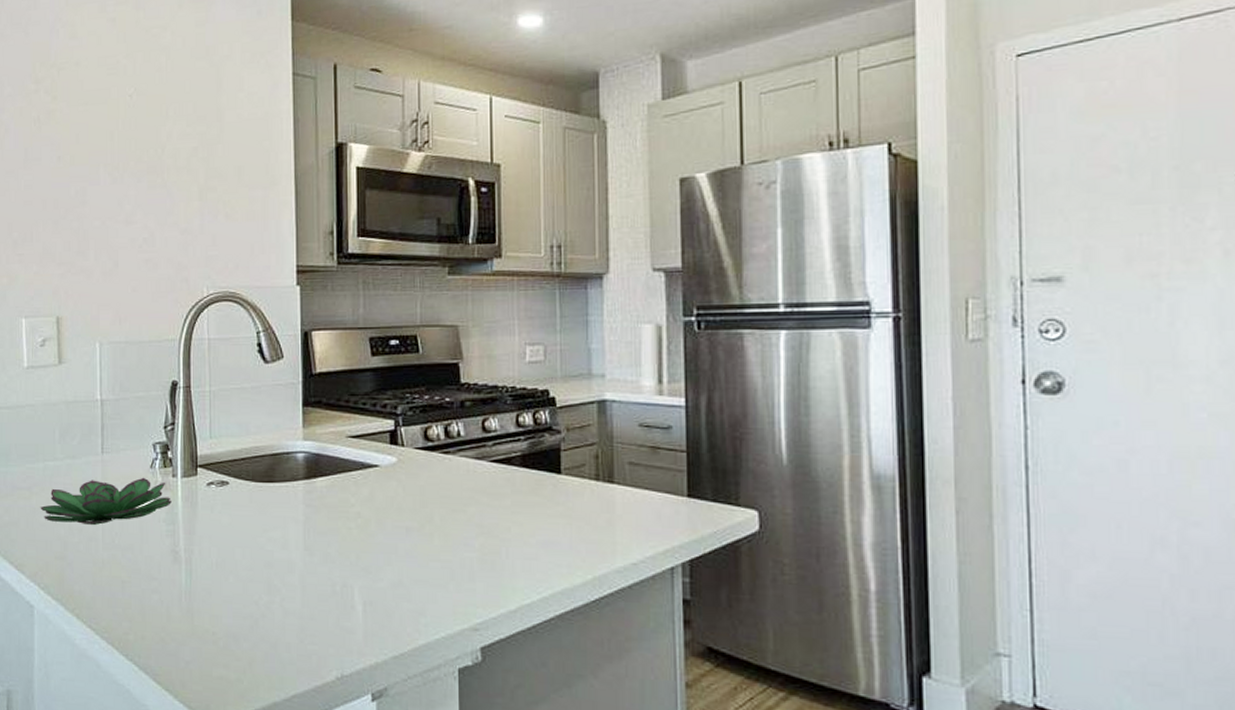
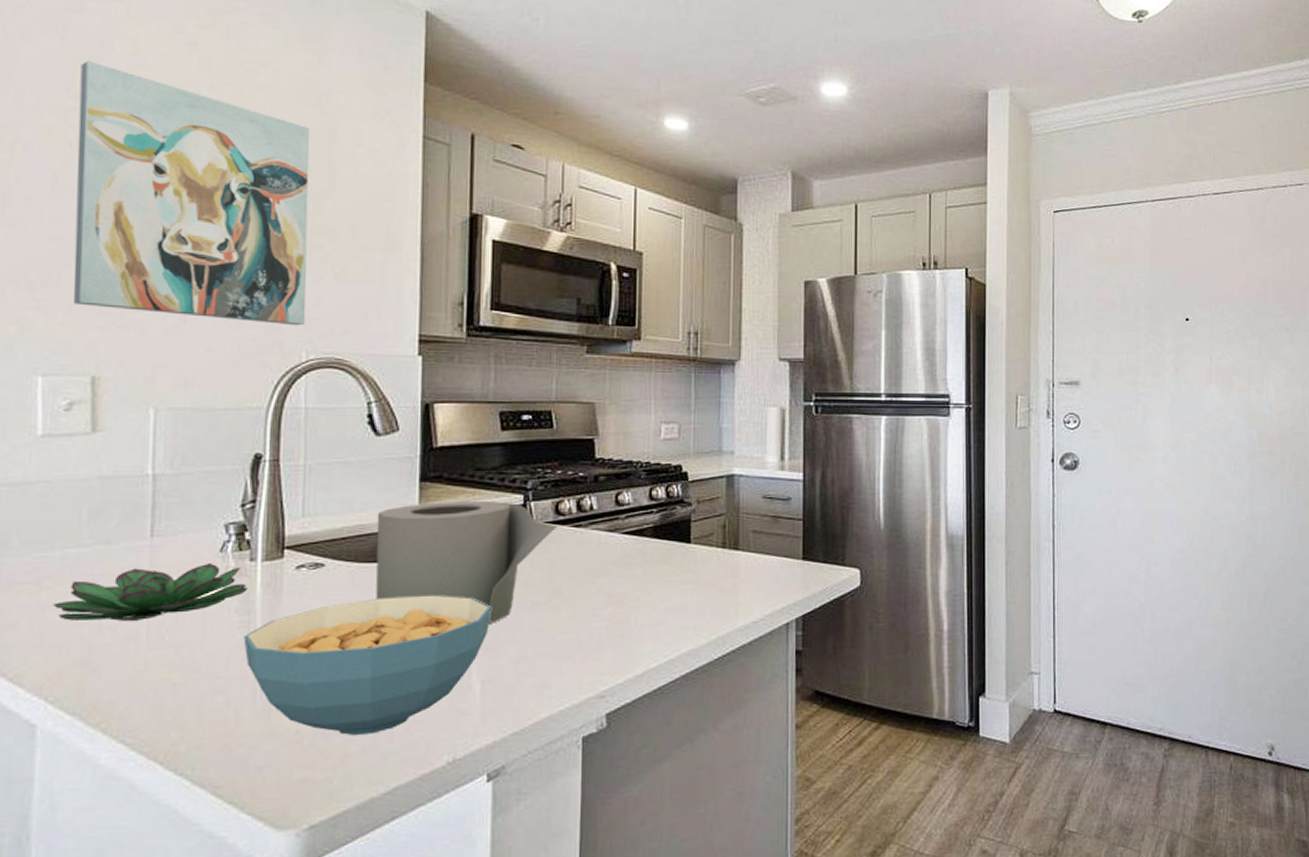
wall art: none [38,49,205,264] -> present [73,60,310,326]
cereal bowl: none [171,515,369,643] -> present [244,595,491,736]
toilet paper roll: none [268,426,427,547] -> present [376,501,558,623]

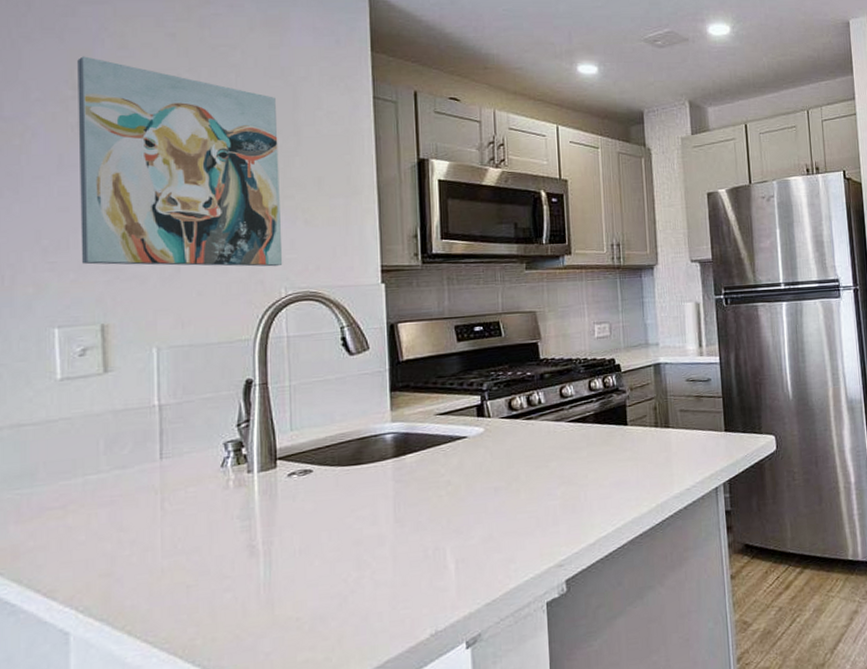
succulent plant: present [53,562,247,621] -> none [78,477,247,539]
cereal bowl: present [244,595,491,736] -> none [246,488,460,619]
toilet paper roll: present [376,501,558,623] -> none [355,403,512,510]

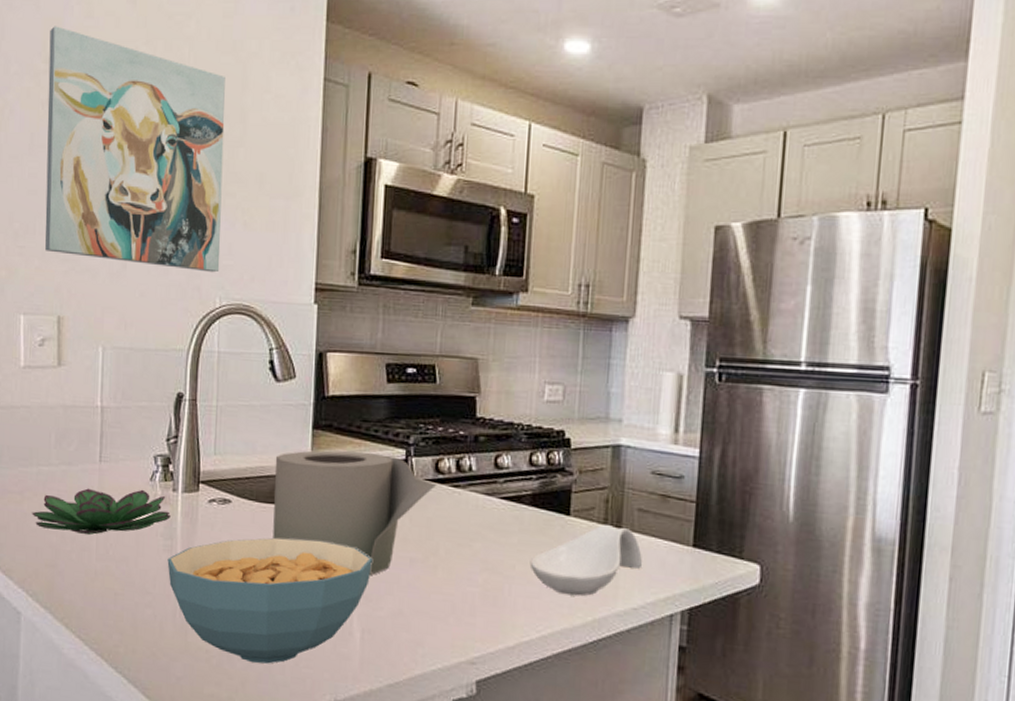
succulent plant: none [78,477,247,539] -> present [32,488,171,535]
cereal bowl: none [246,488,460,619] -> present [167,537,372,664]
toilet paper roll: none [355,403,512,510] -> present [273,450,437,575]
spoon rest: none [599,427,690,491] -> present [529,525,643,597]

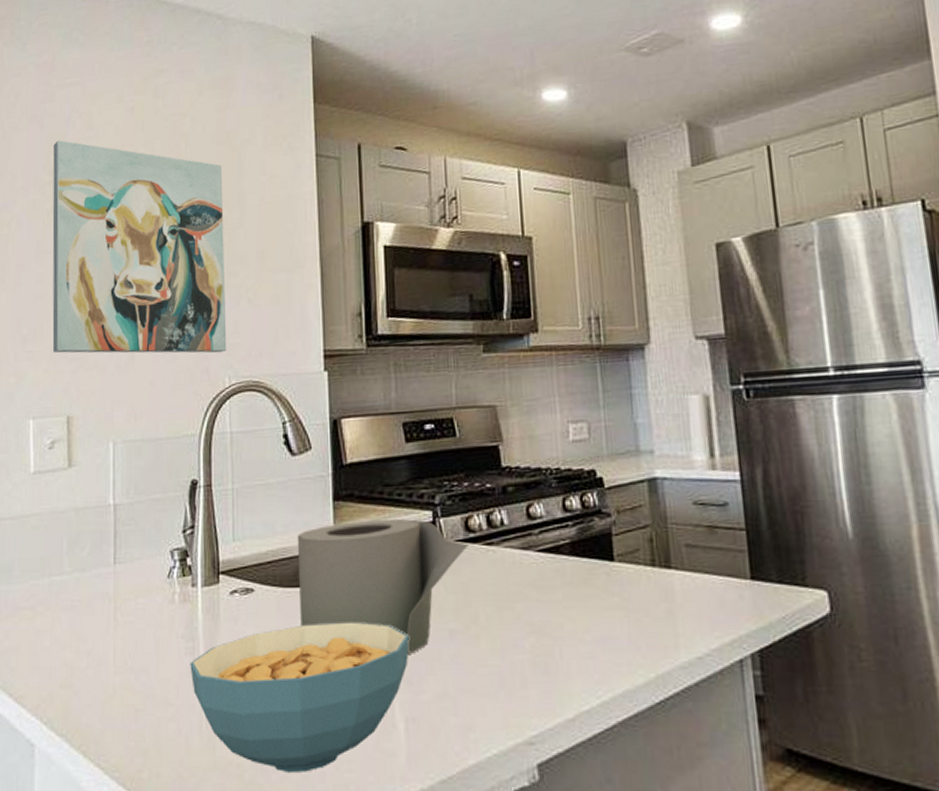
succulent plant: present [32,488,171,535] -> none [45,588,191,646]
spoon rest: present [529,525,643,597] -> none [578,567,701,651]

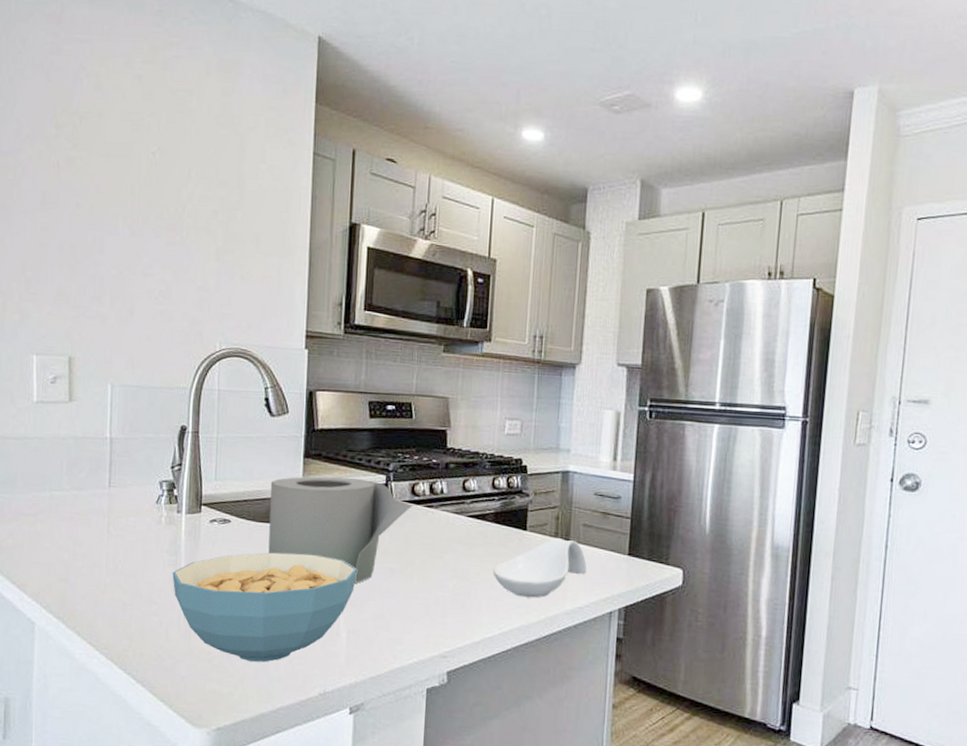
wall art: present [52,140,227,354] -> none [56,95,224,320]
spoon rest: none [578,567,701,651] -> present [492,538,587,598]

